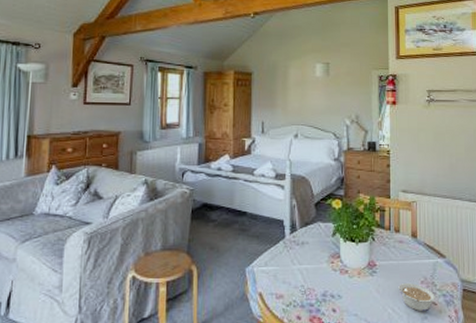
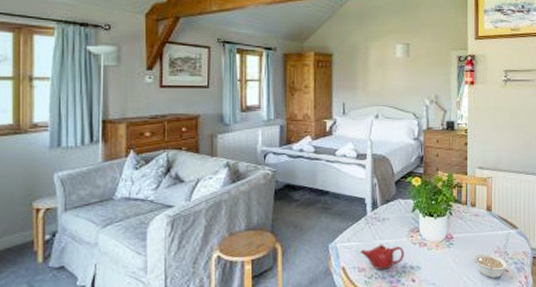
teapot: none [278,269,325,298] -> present [360,244,405,270]

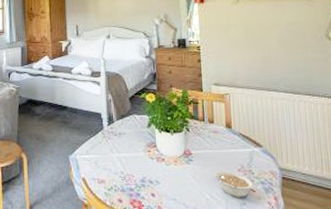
teapot: present [360,244,405,270] -> none [99,157,143,183]

